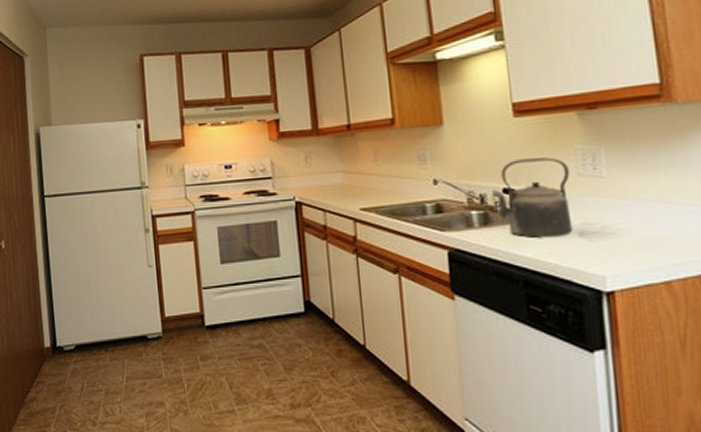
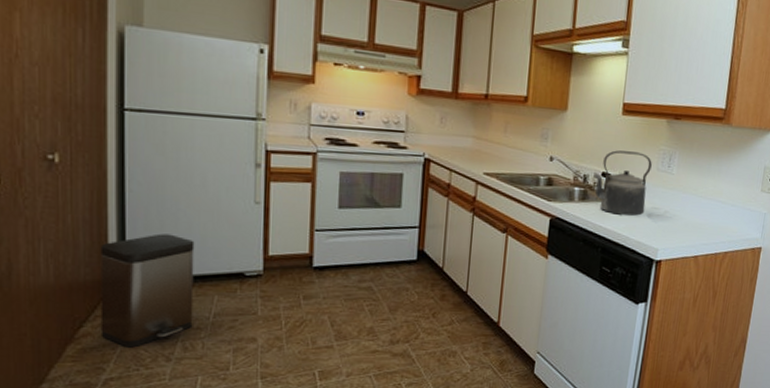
pedal bin: none [36,302,110,412] -> present [100,233,195,348]

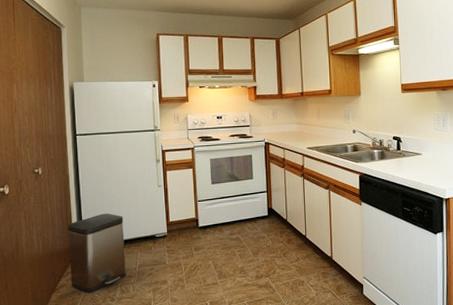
kettle: present [593,150,652,217] -> none [387,118,430,167]

